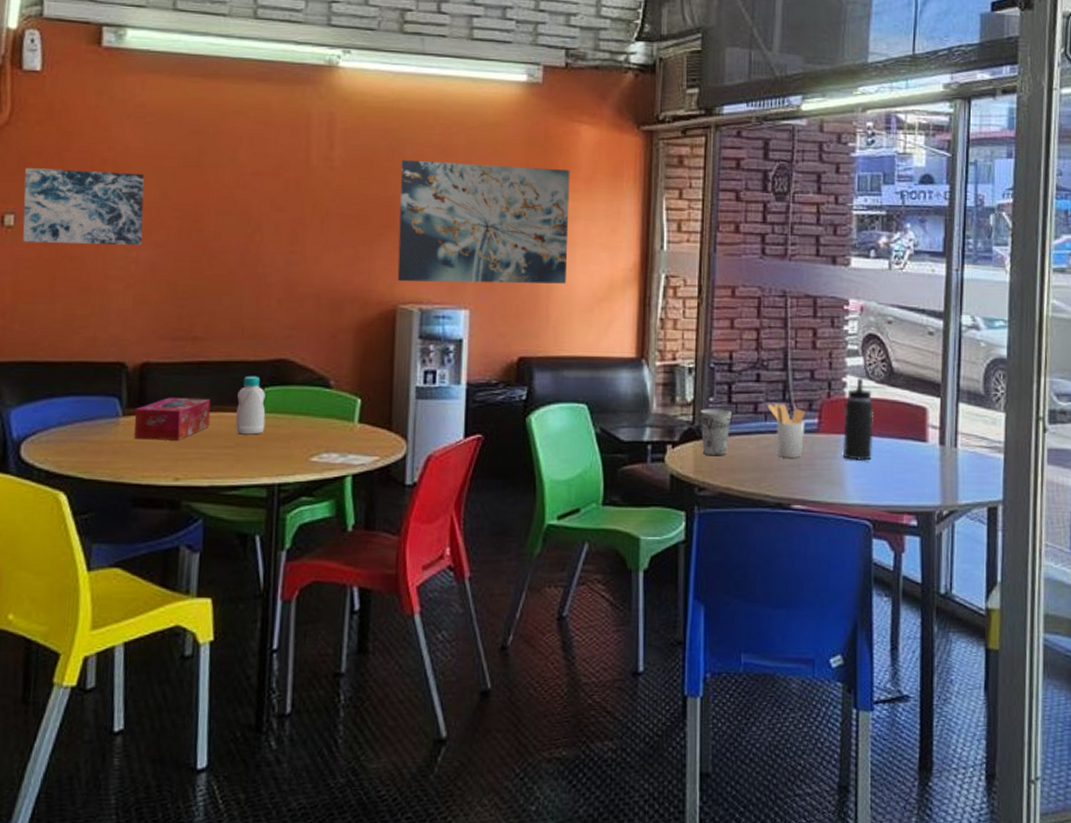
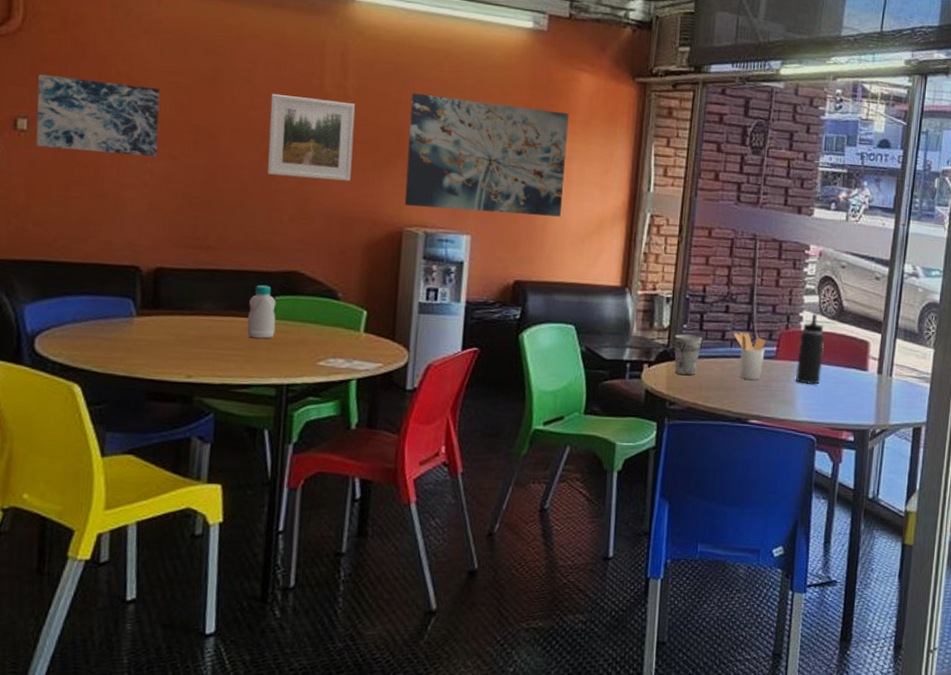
tissue box: present [134,397,211,440] -> none [148,301,223,341]
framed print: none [254,171,343,259] -> present [267,94,356,181]

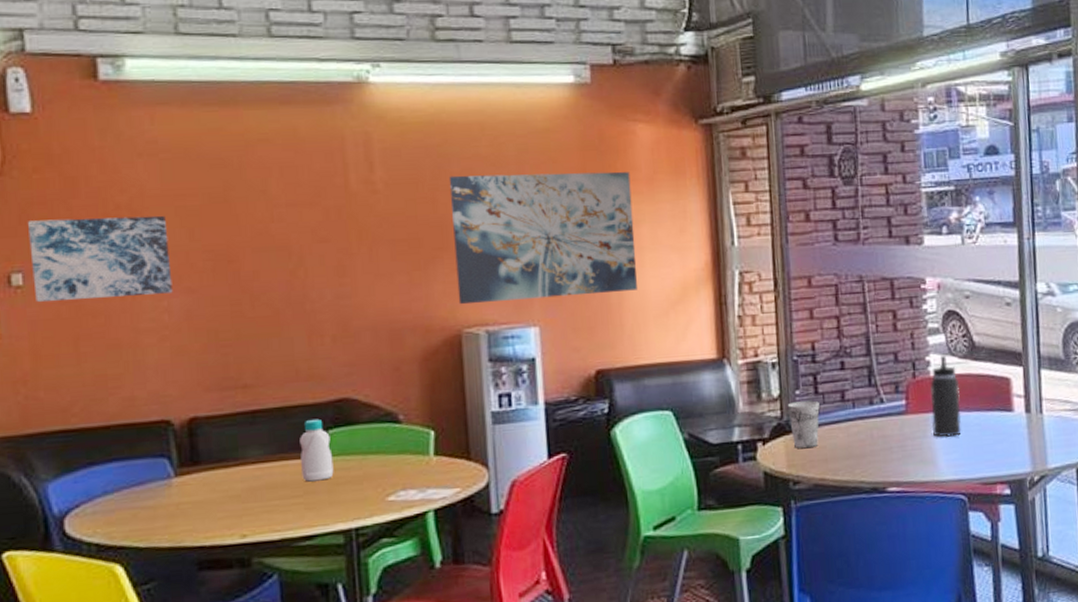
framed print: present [267,94,356,181] -> none [291,198,394,293]
utensil holder: present [733,332,766,380] -> none [854,389,893,442]

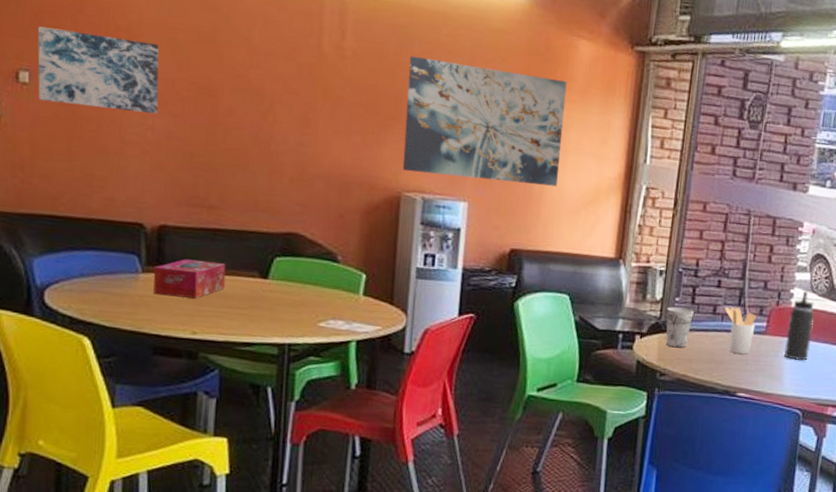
tissue box: none [188,447,273,500] -> present [153,259,226,299]
bottle: present [300,418,334,482] -> none [249,245,278,299]
utensil holder: none [854,389,893,442] -> present [725,306,757,354]

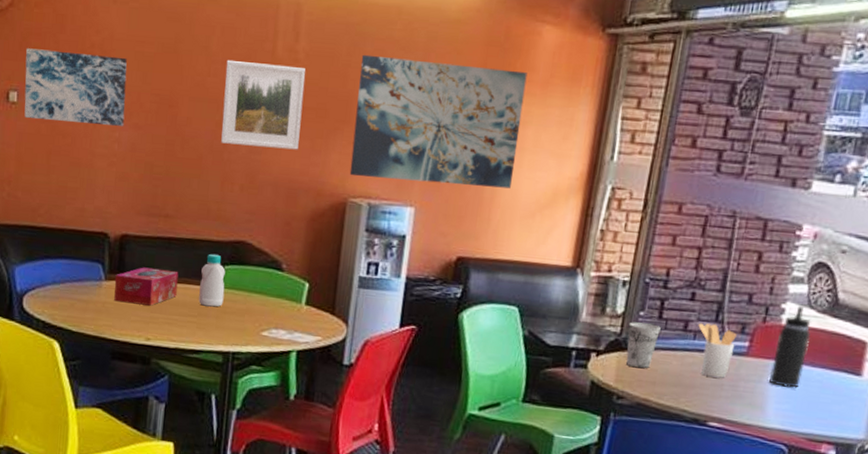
bottle: none [249,245,278,299] -> present [199,253,226,307]
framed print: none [267,53,354,145] -> present [221,60,306,150]

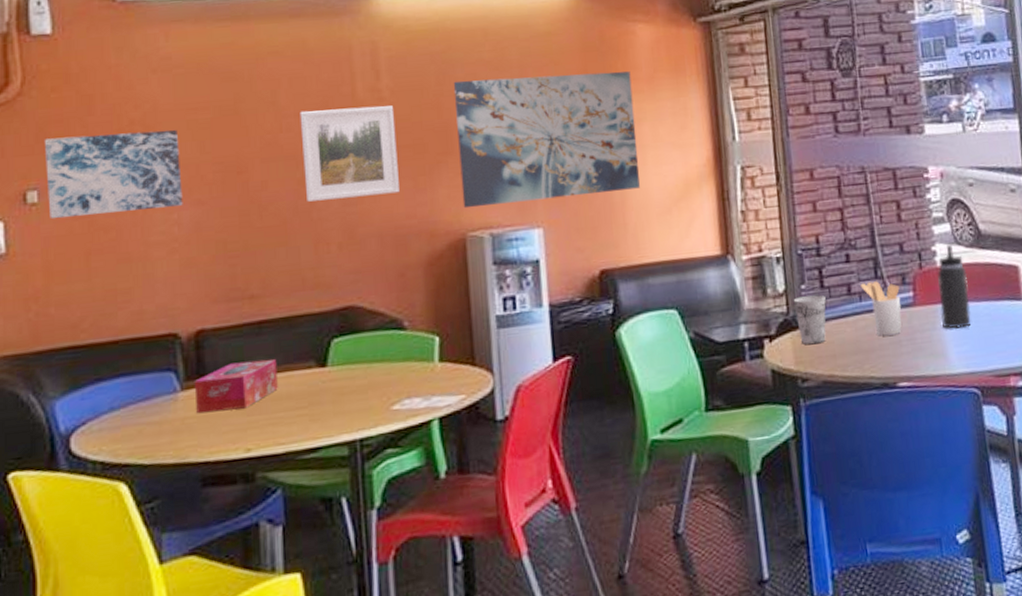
bottle: present [199,253,226,307] -> none [305,327,339,393]

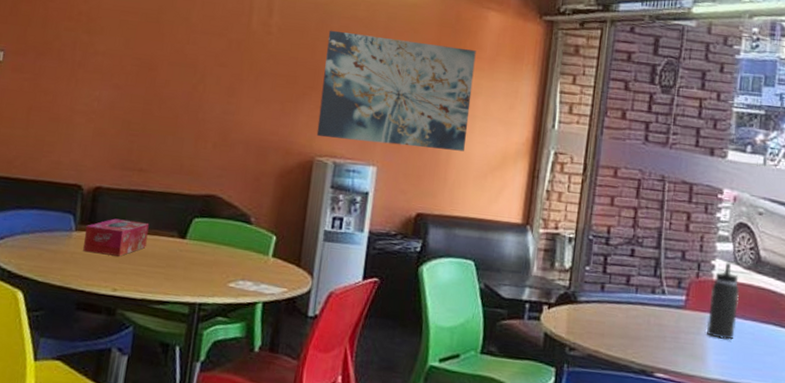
wall art: present [45,129,183,218] -> none [8,13,112,86]
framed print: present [299,106,400,202] -> none [197,31,278,112]
cup: present [793,295,826,345] -> none [575,276,605,321]
utensil holder: present [860,281,902,336] -> none [639,277,674,330]

